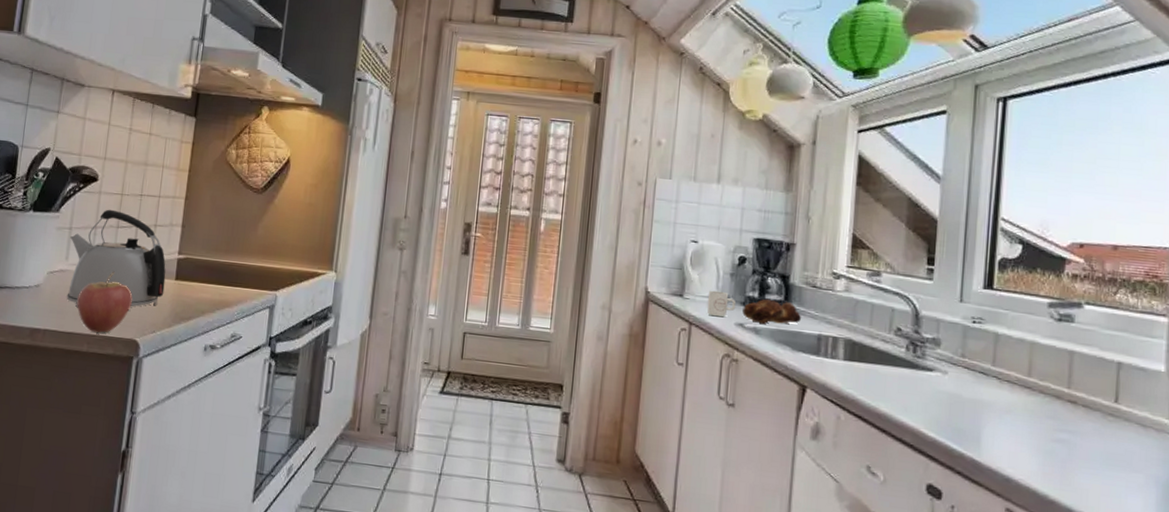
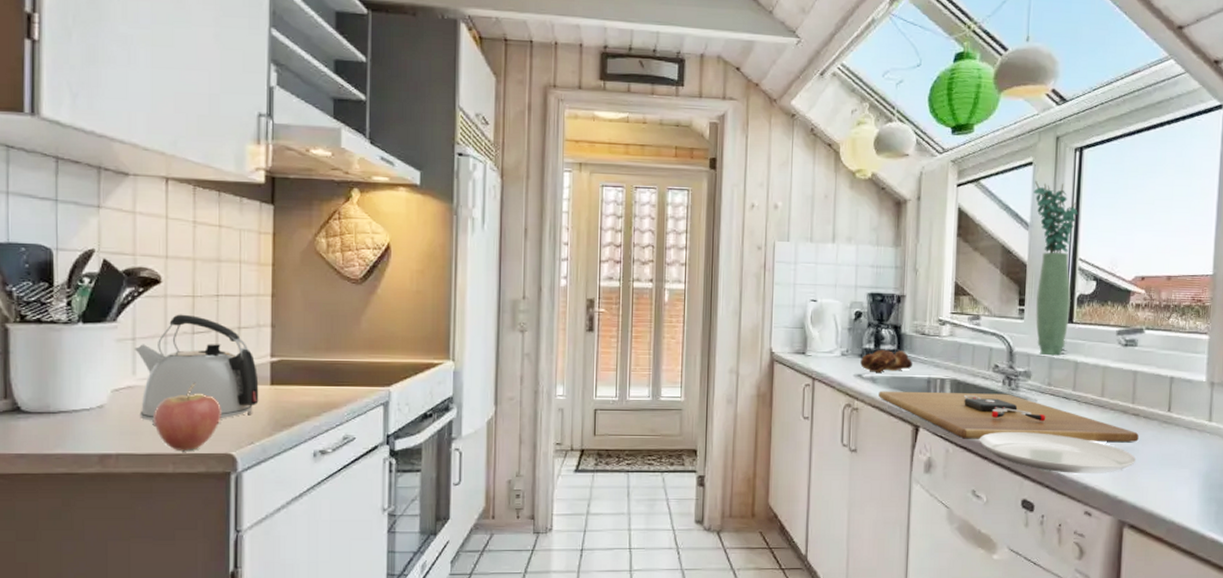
mug: present [707,290,736,318] -> none [828,345,855,370]
cutting board: none [761,343,1076,434] -> present [878,391,1139,442]
plate: none [876,403,1073,467] -> present [979,432,1136,475]
vase: none [947,131,1001,325] -> present [1033,181,1078,356]

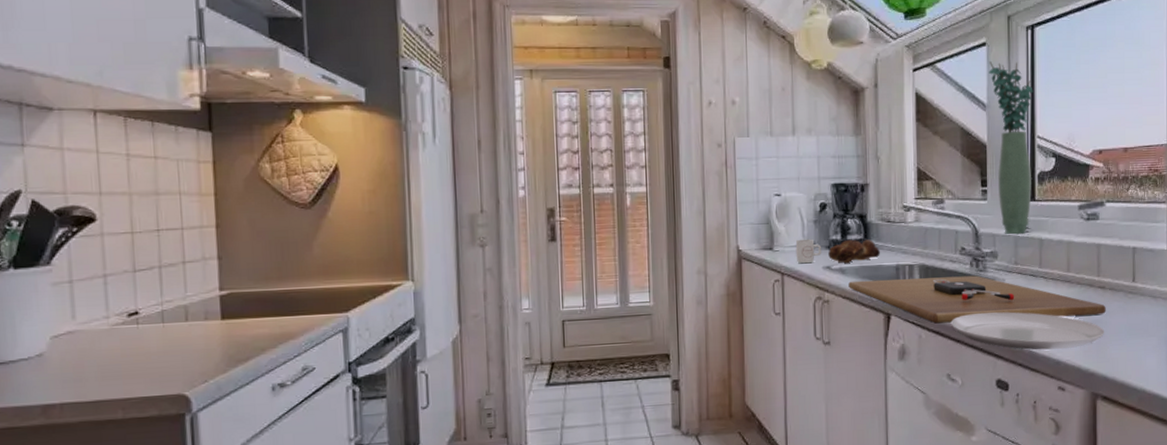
kettle: present [135,314,259,425] -> none [73,252,210,370]
fruit: present [154,382,221,451] -> none [98,322,171,395]
mug: none [828,345,855,370] -> present [795,239,822,264]

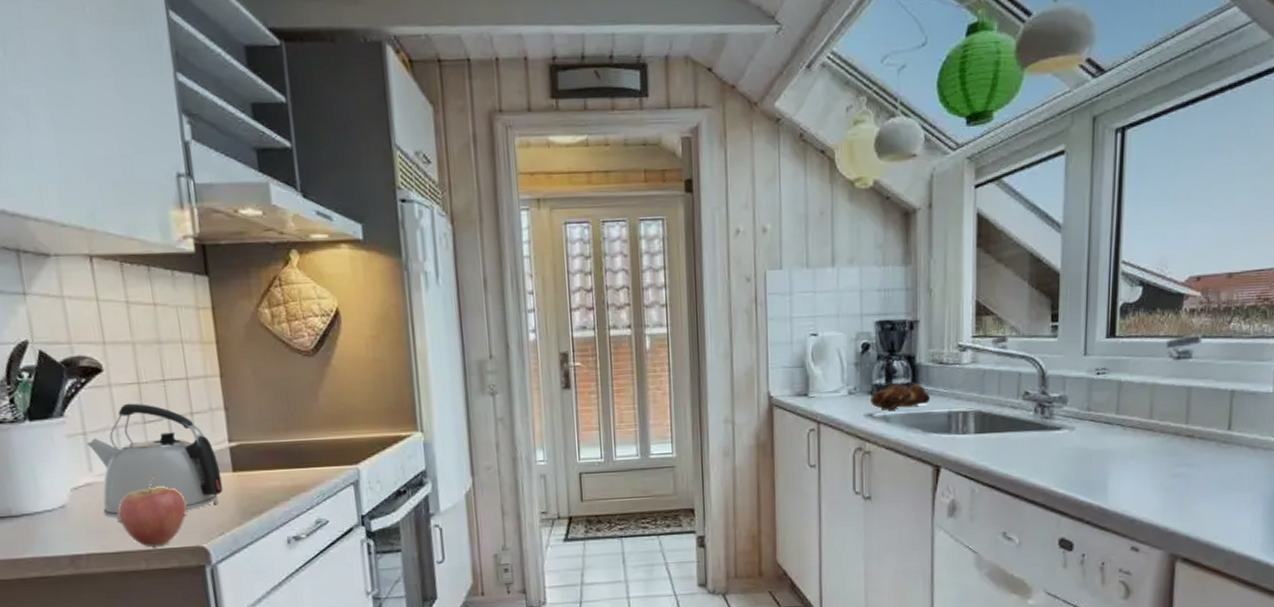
kettle: none [73,252,210,370] -> present [87,403,223,522]
fruit: none [98,322,171,395] -> present [117,474,187,547]
mug: present [795,239,822,264] -> none [833,383,864,411]
cutting board: present [848,275,1106,324] -> none [893,423,1194,477]
plate: present [950,312,1105,350] -> none [1009,464,1191,507]
vase: present [989,61,1034,235] -> none [1066,173,1120,377]

